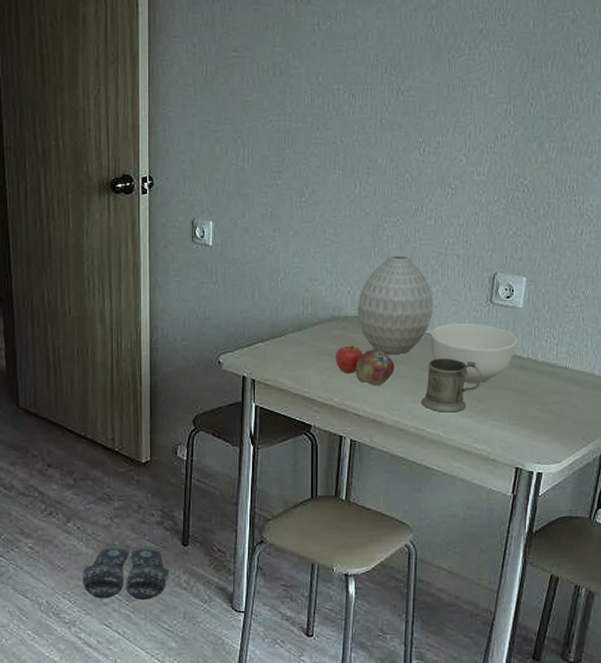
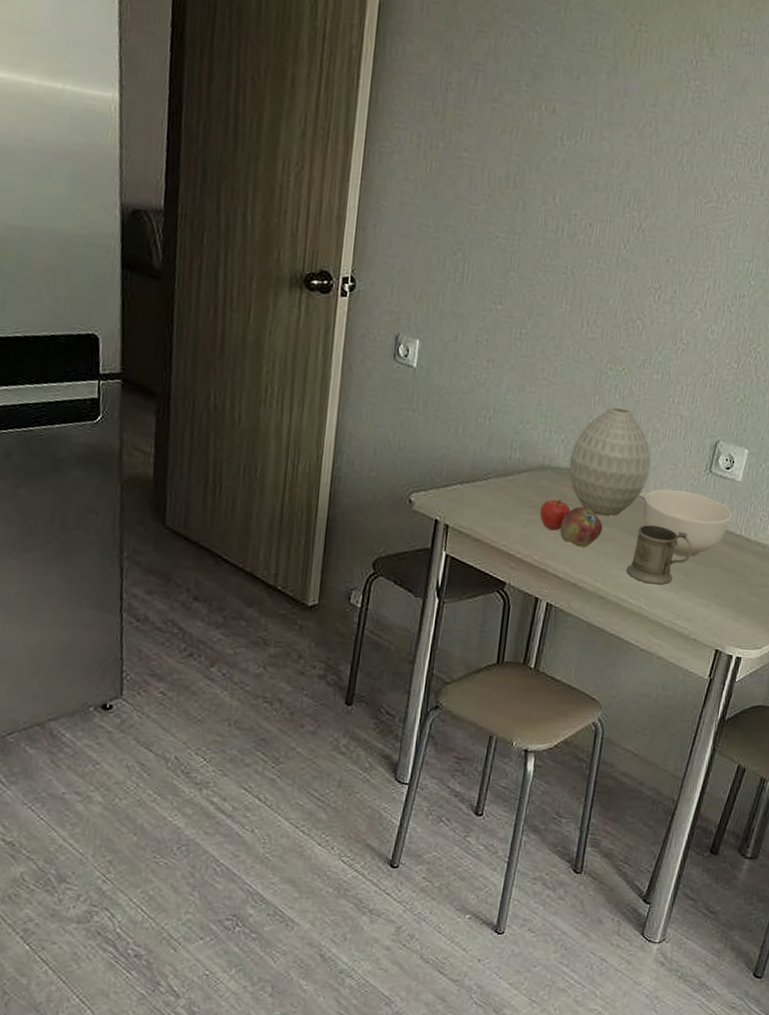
slippers: present [82,545,170,599] -> none [222,697,328,763]

